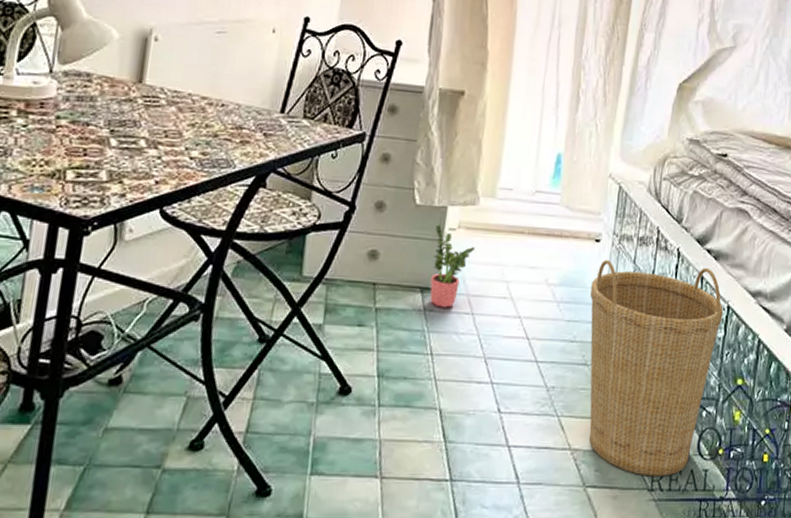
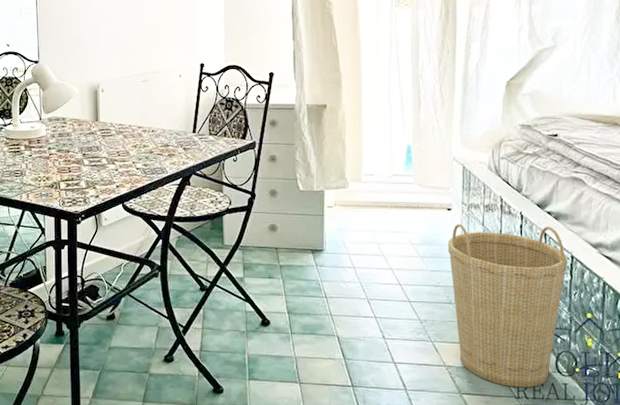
potted plant: present [430,224,476,308] -> none [317,204,350,264]

